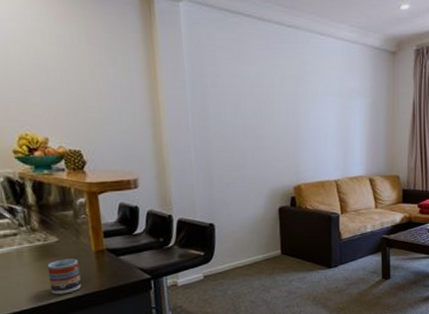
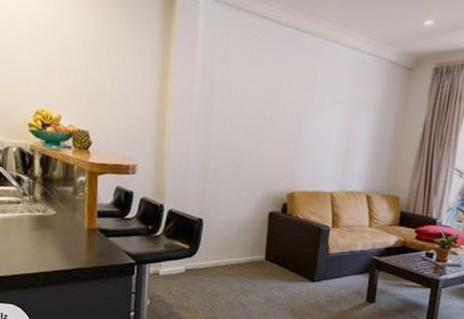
cup: present [47,258,82,295] -> none [42,232,71,266]

